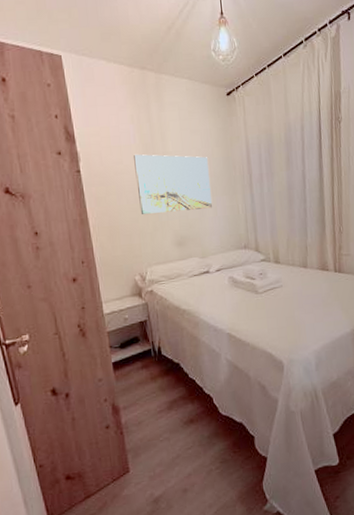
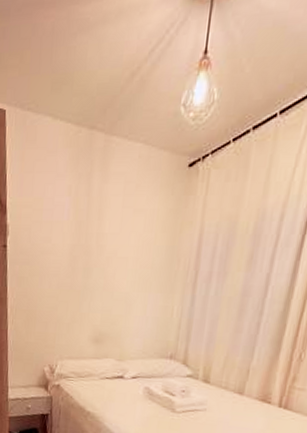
wall art: present [134,154,212,214] -> none [61,232,148,306]

